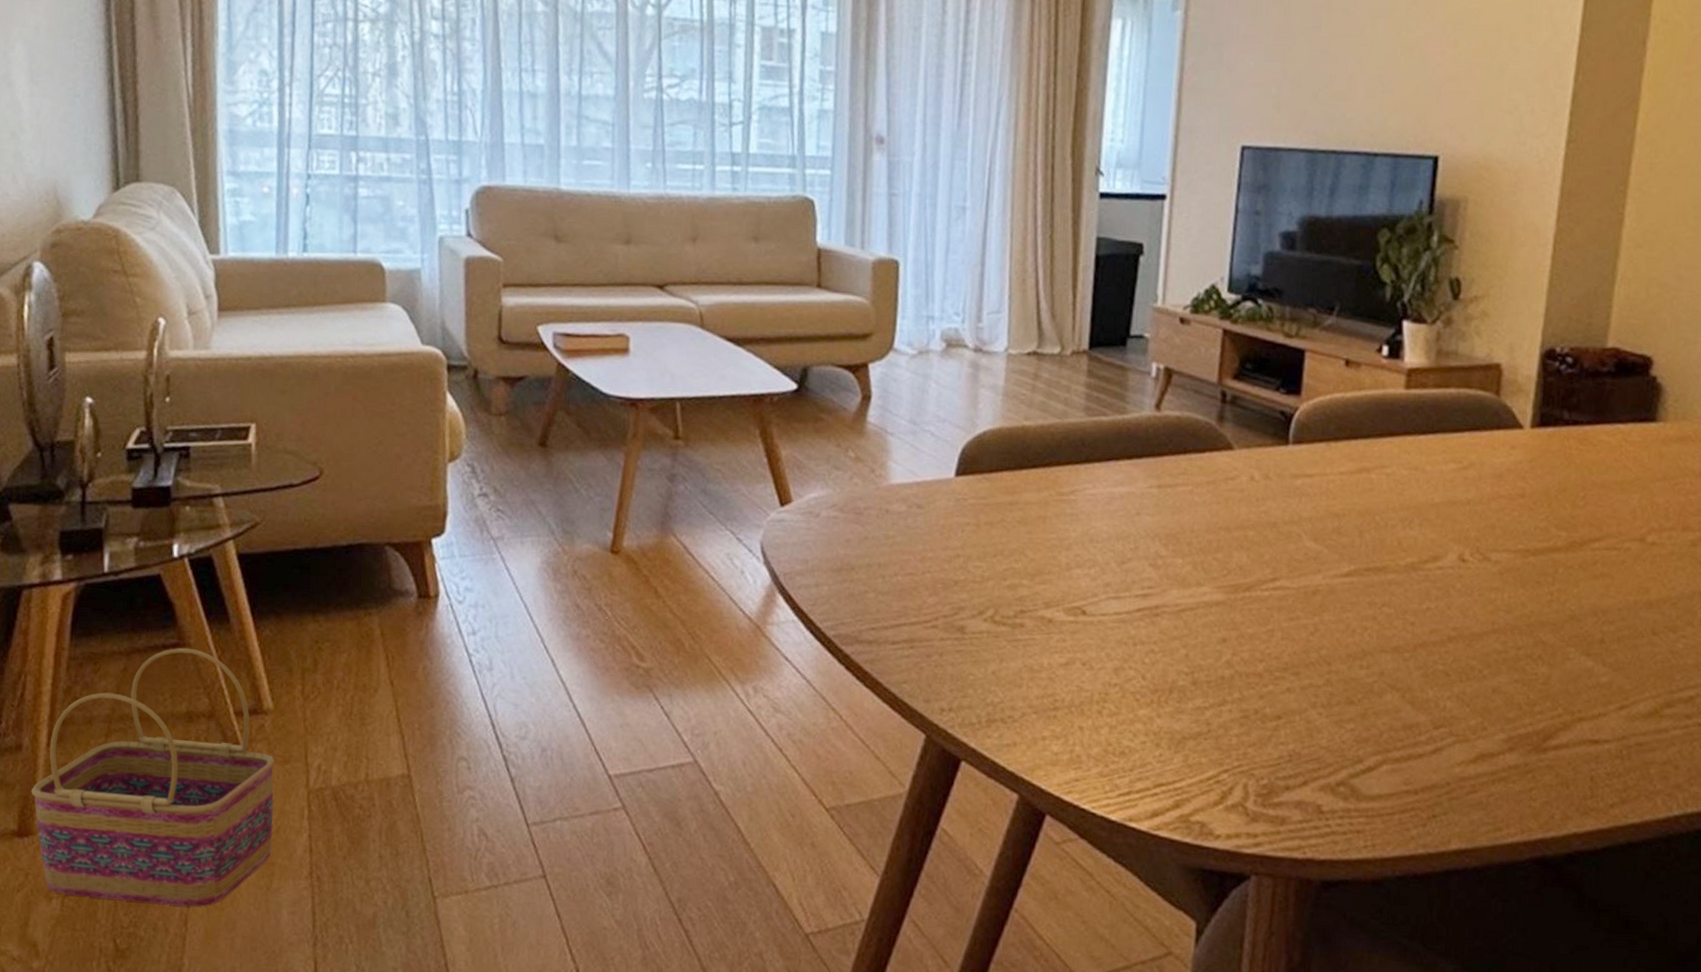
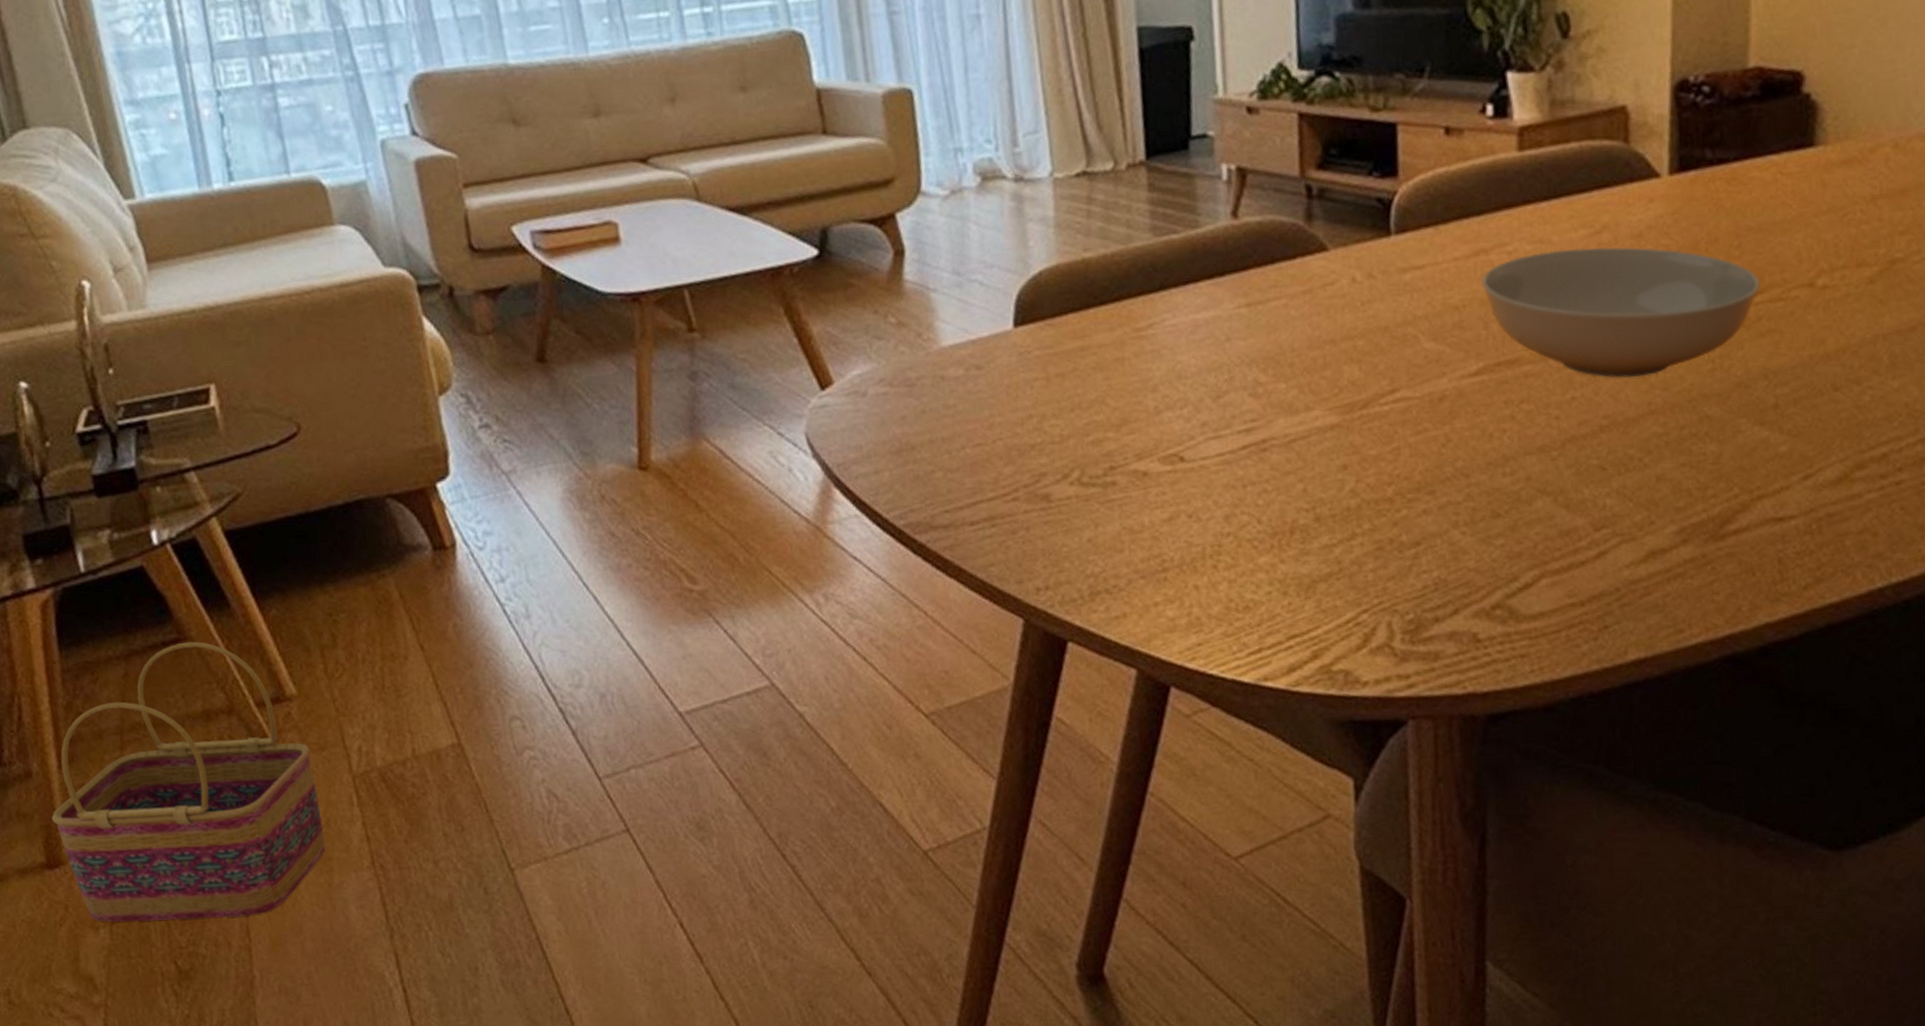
bowl: none [1361,478,1599,599] -> present [1481,246,1760,378]

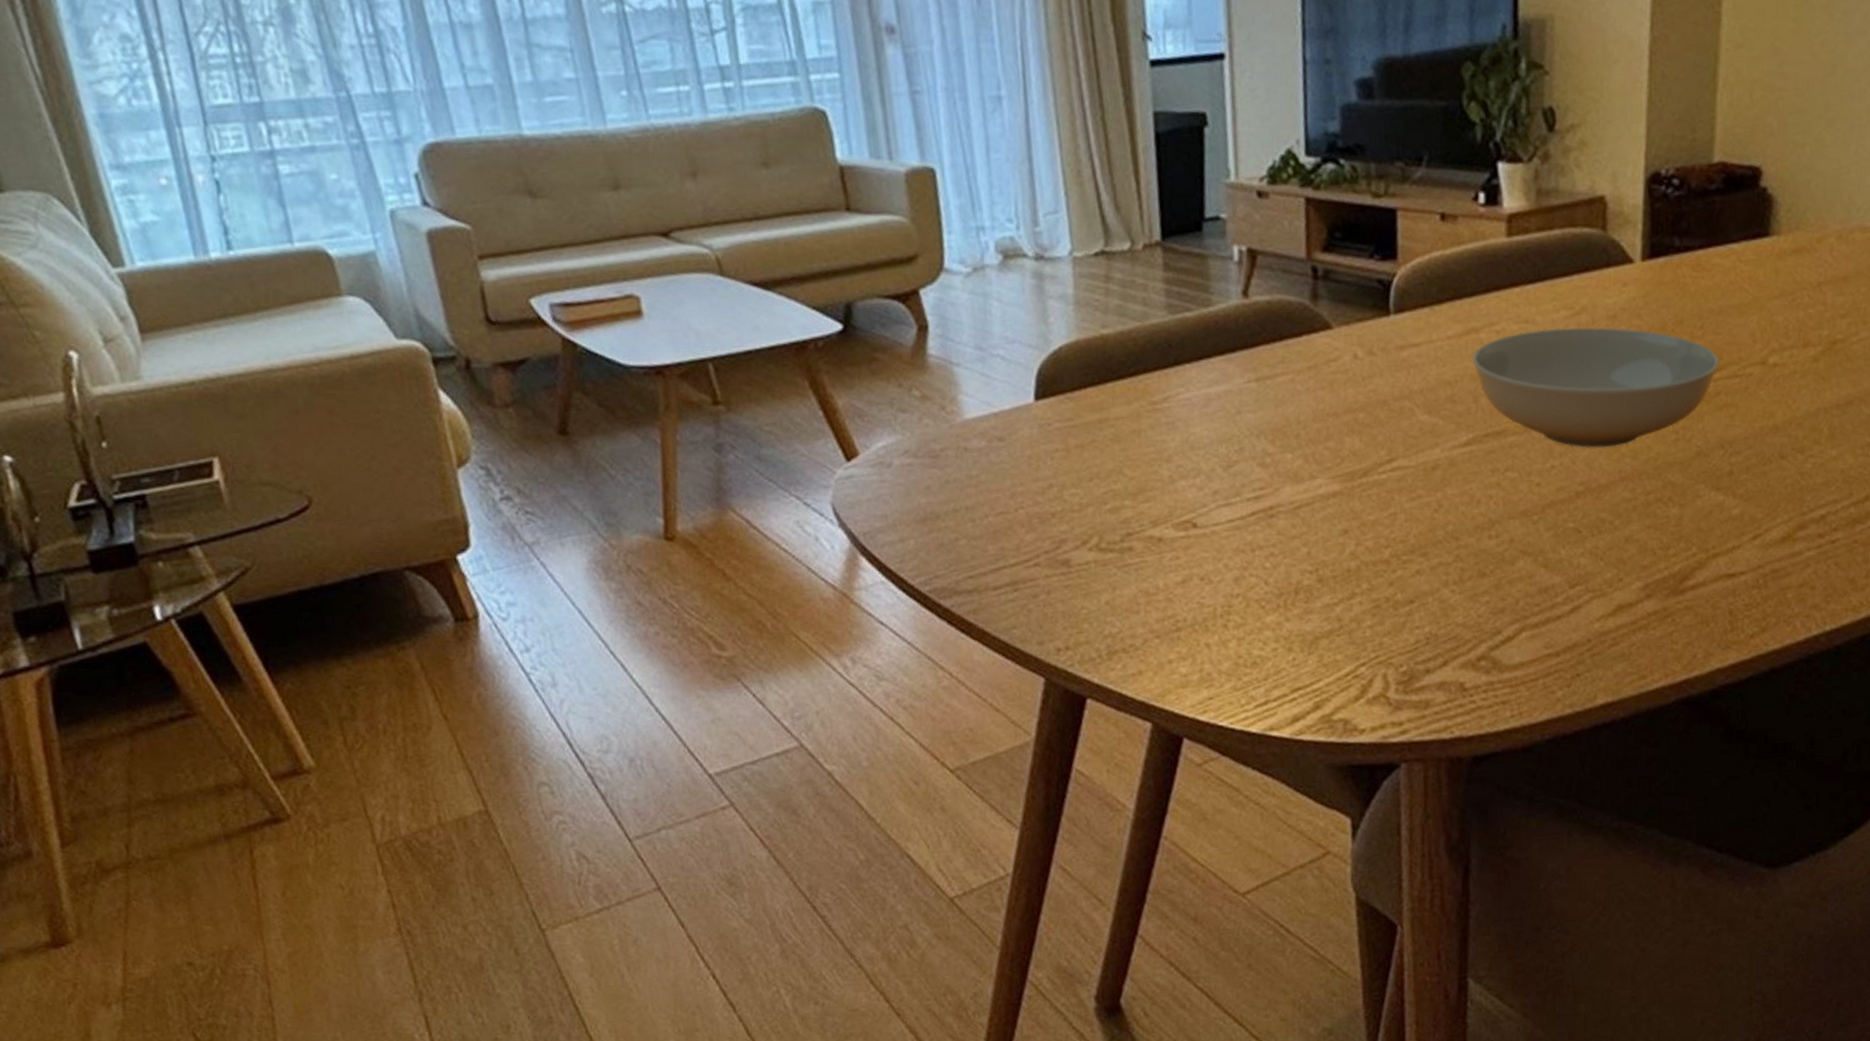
basket: present [51,641,326,923] -> none [55,717,350,998]

